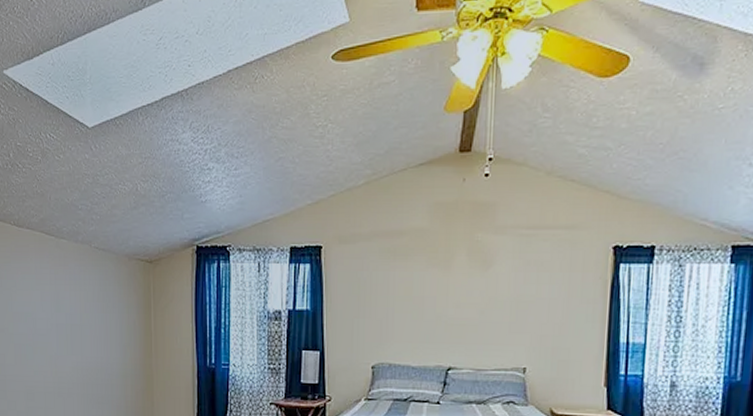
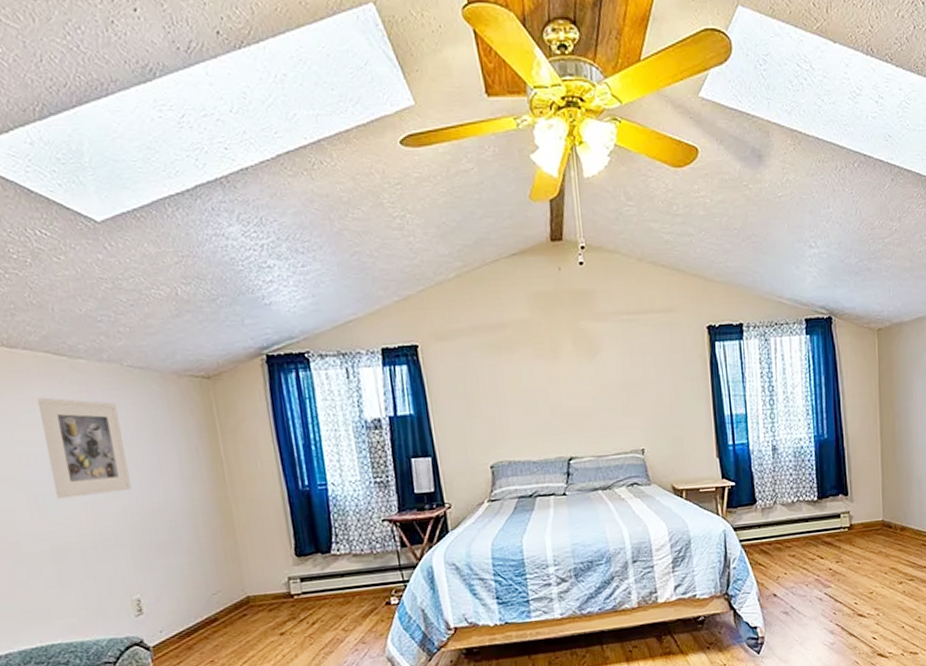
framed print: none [31,268,84,351] -> present [37,397,132,499]

